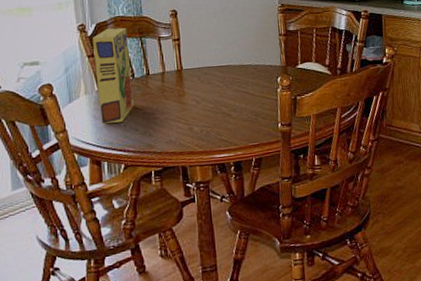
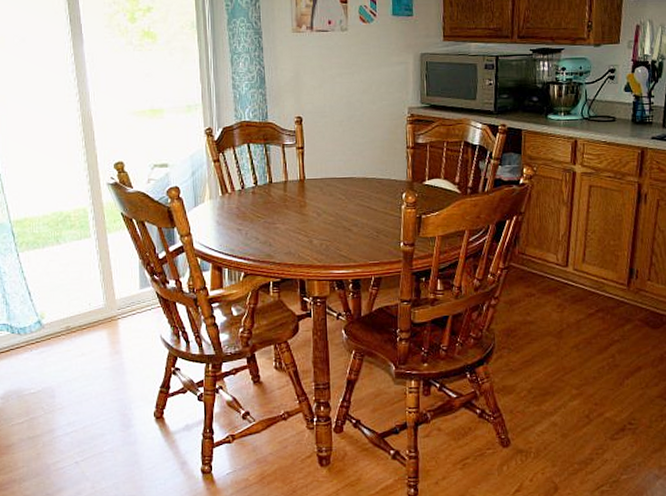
cereal box: present [93,27,134,124] -> none [219,133,256,230]

